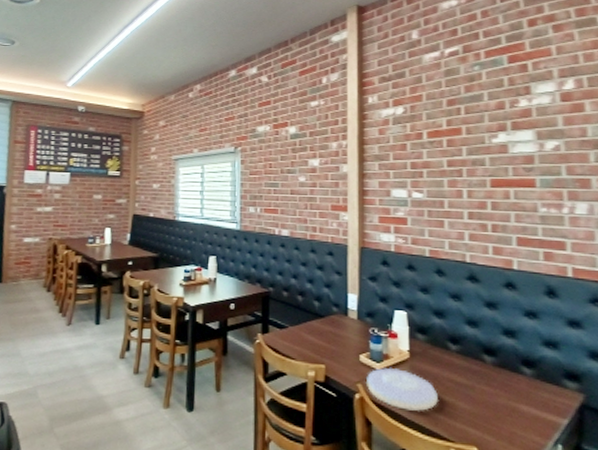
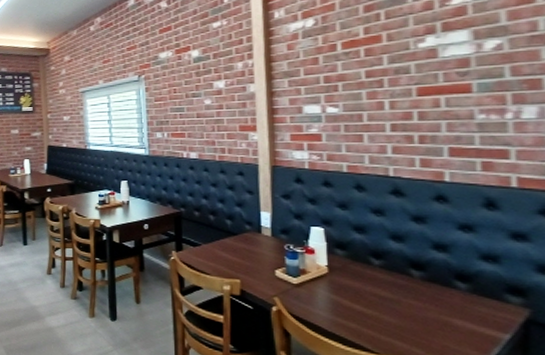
plate: present [367,367,438,411] -> none [283,281,360,324]

